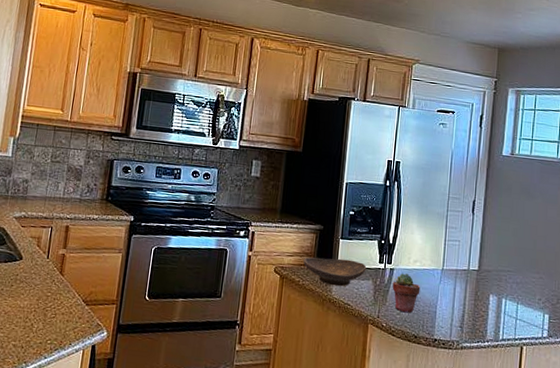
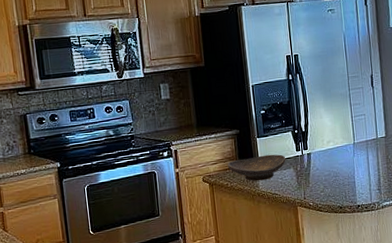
potted succulent: present [392,273,421,313] -> none [312,155,338,189]

